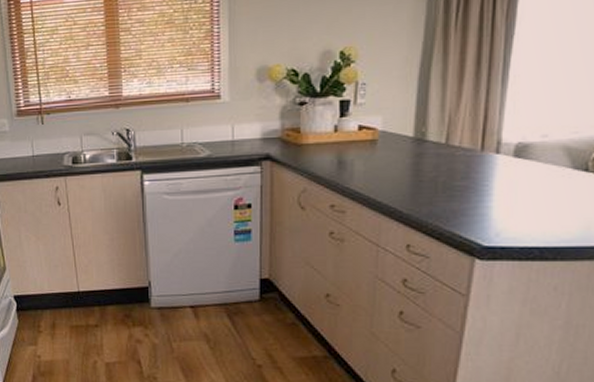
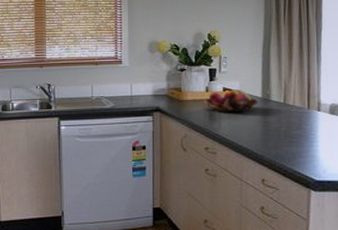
fruit basket: none [331,127,409,159] -> present [204,89,259,112]

